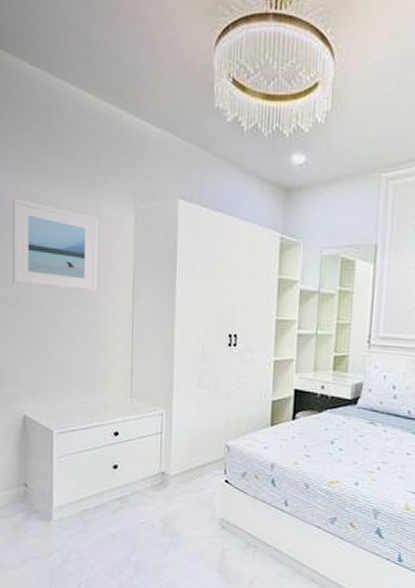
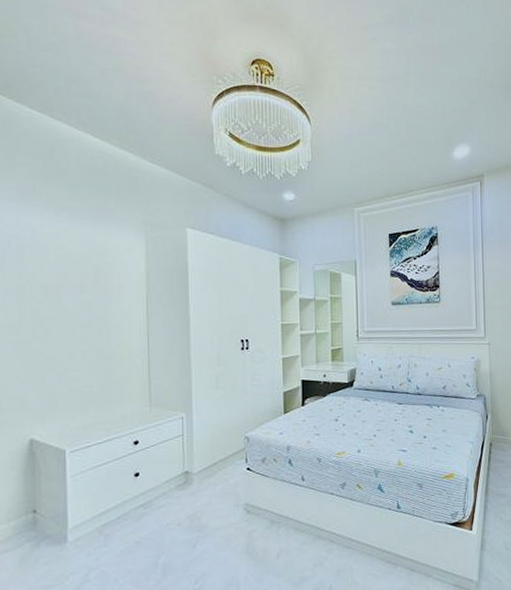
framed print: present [12,198,98,292] -> none [11,228,109,312]

